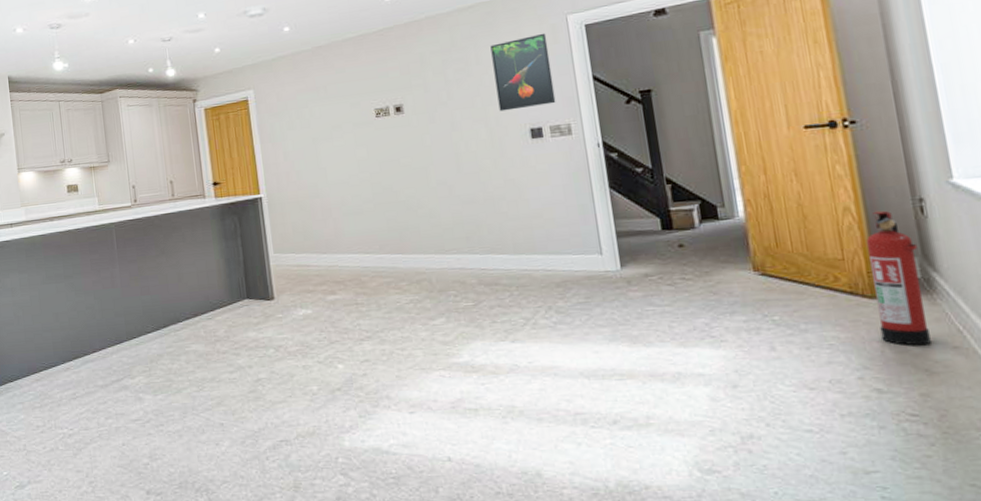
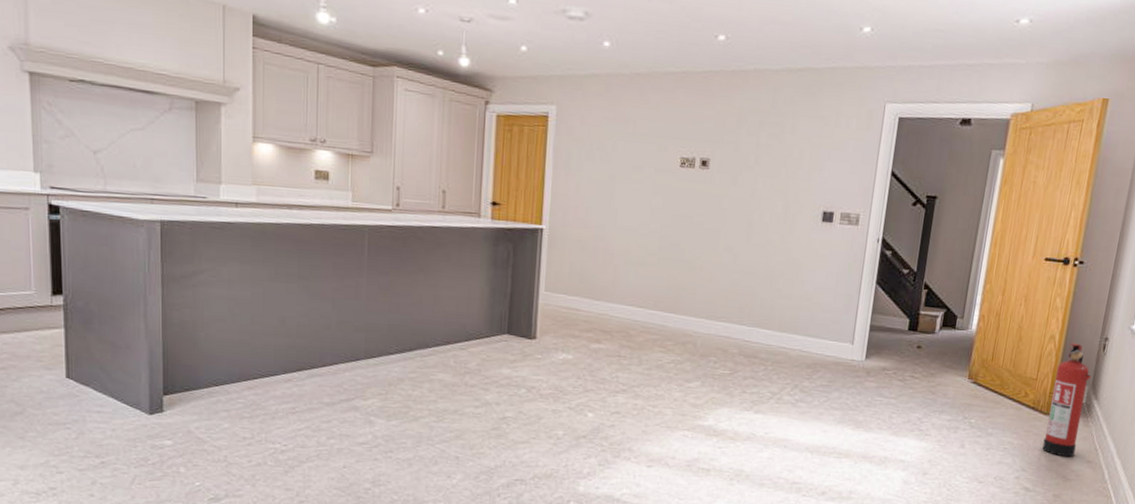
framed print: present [490,33,556,112] -> none [800,116,863,191]

